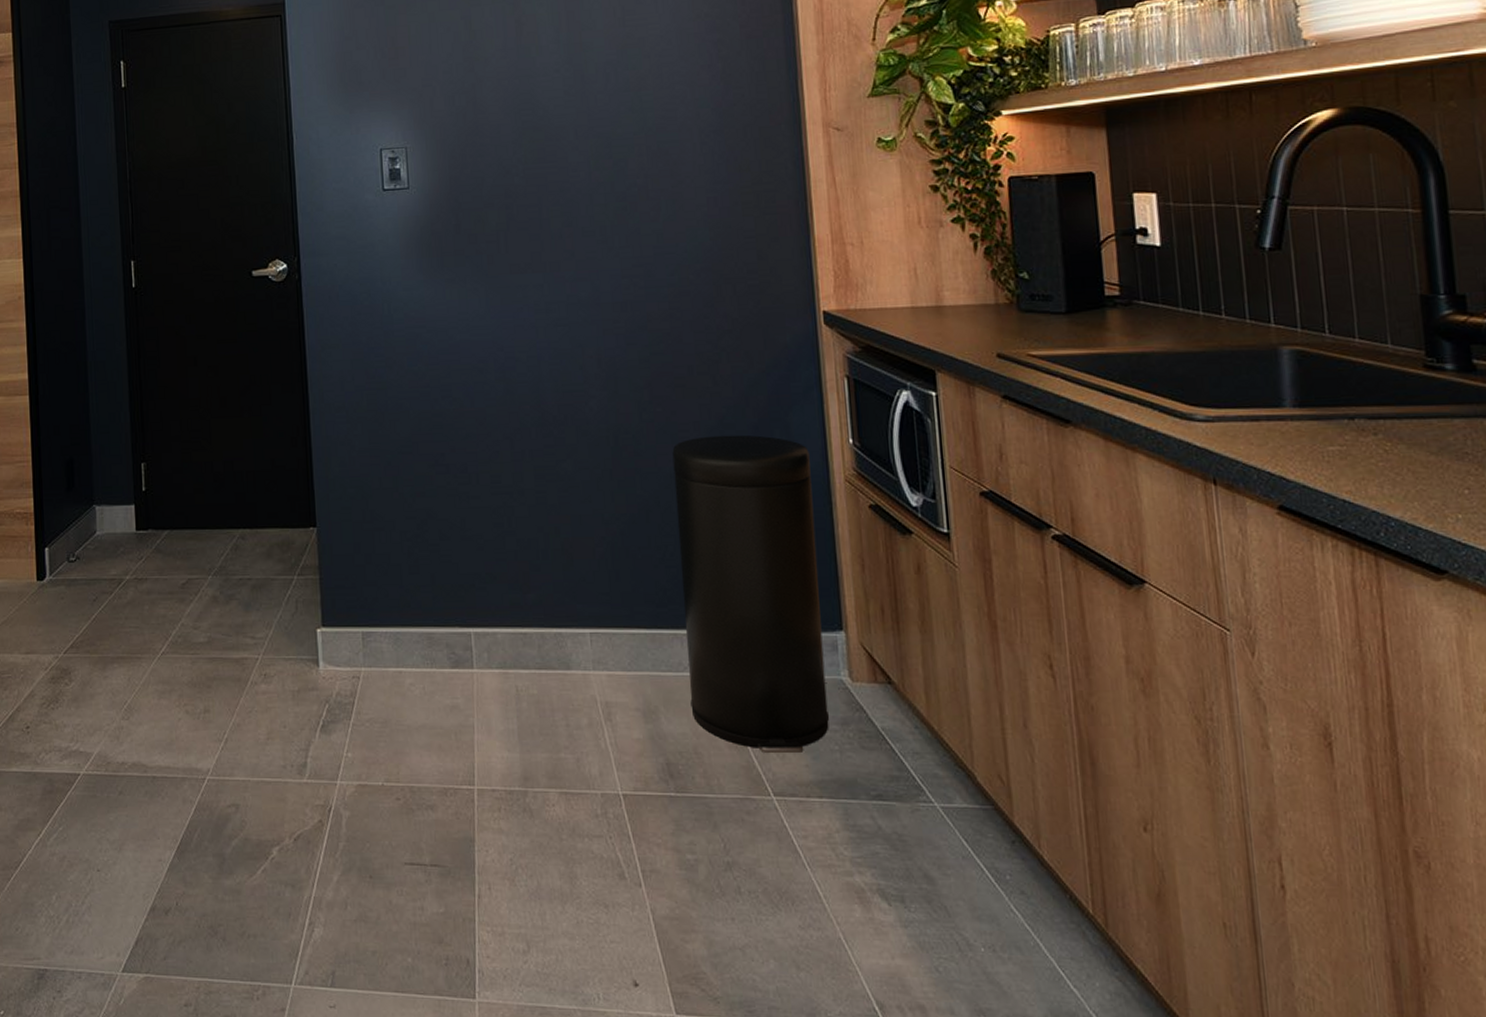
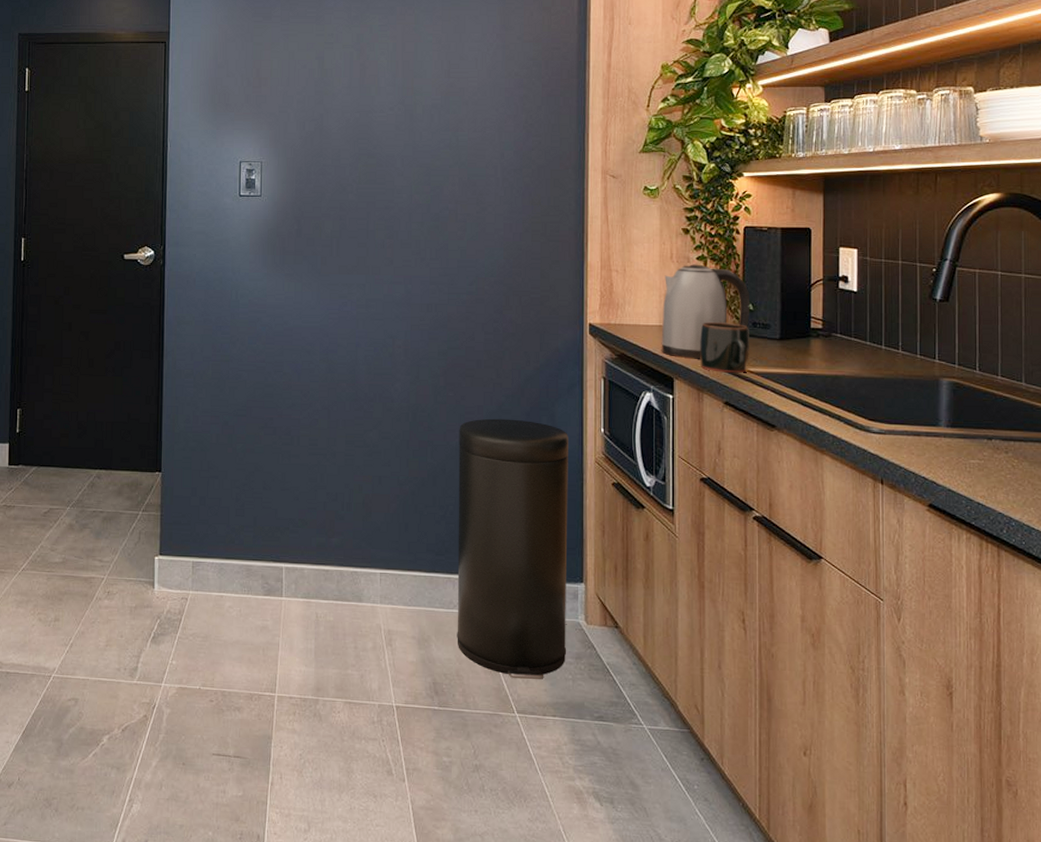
kettle: none [913,228,1025,345] -> present [661,264,749,359]
mug: none [963,297,1029,360] -> present [699,322,749,373]

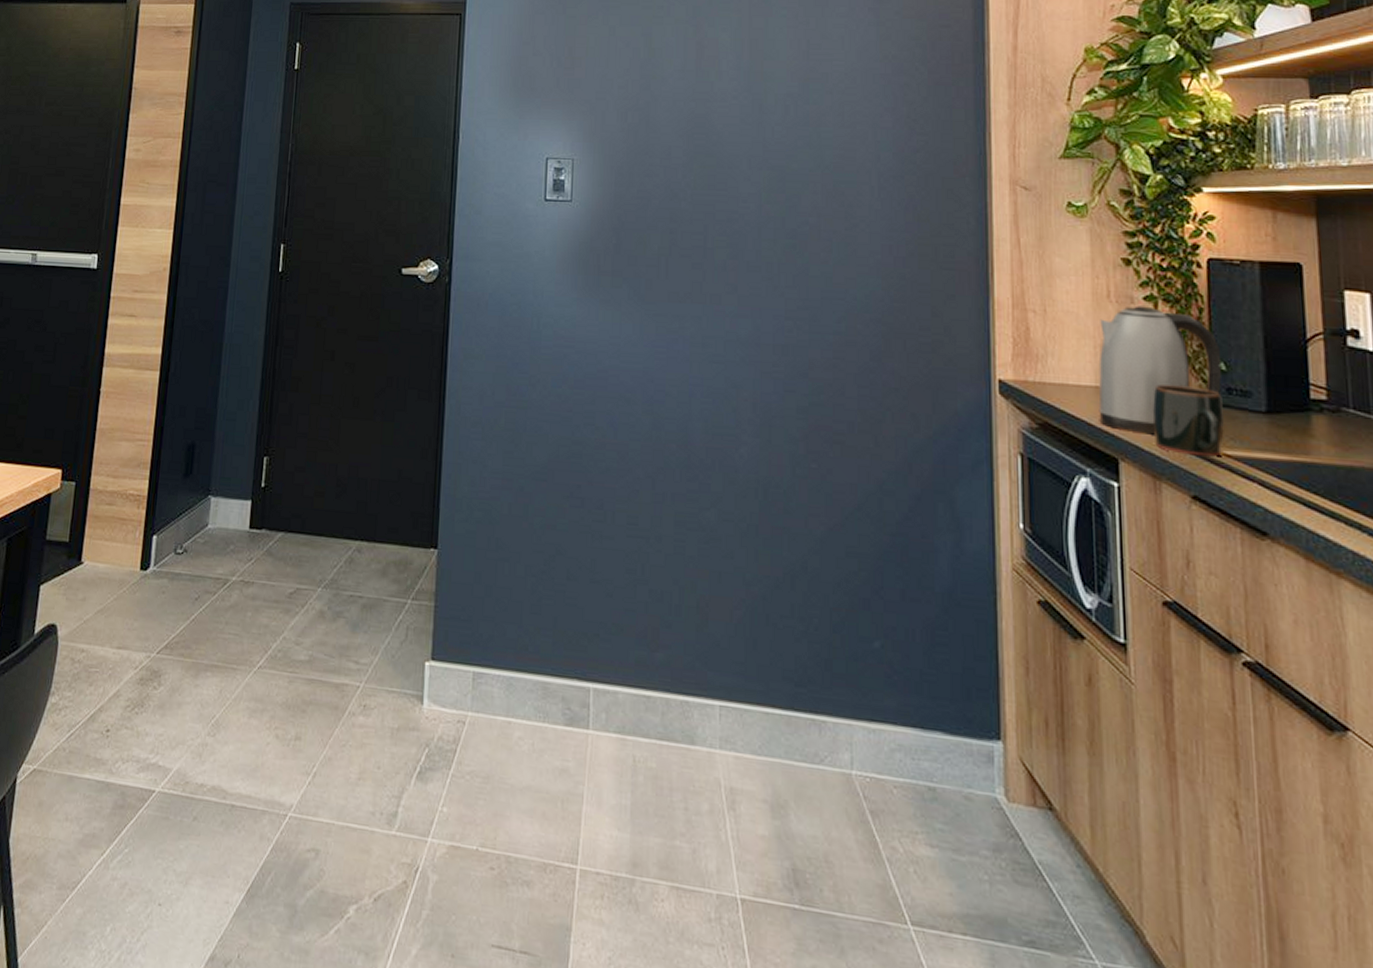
pedal bin: present [457,418,568,679] -> none [824,501,979,878]

